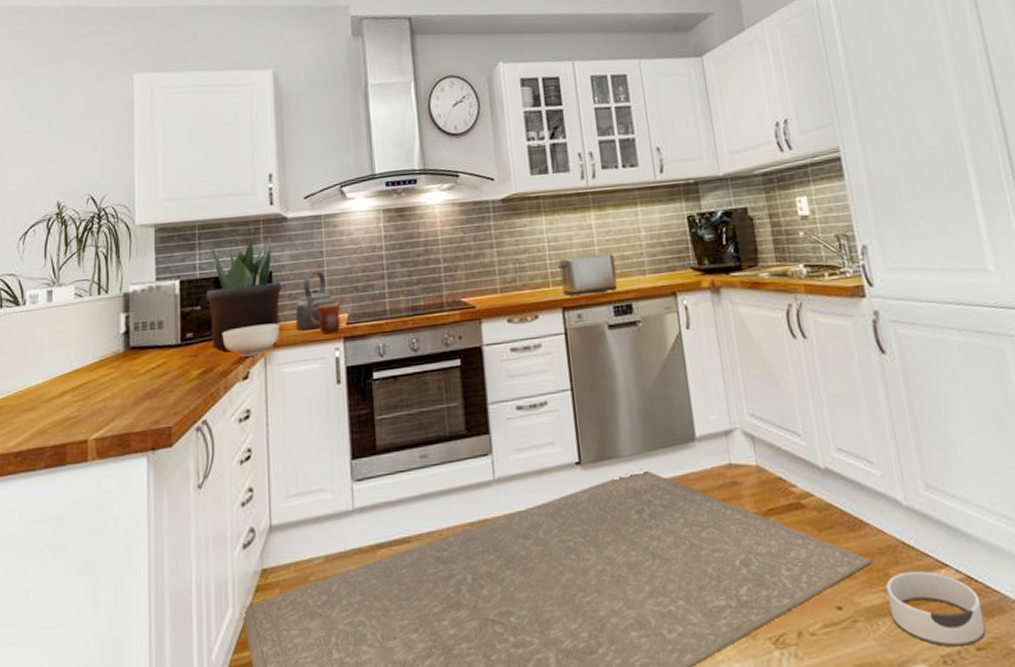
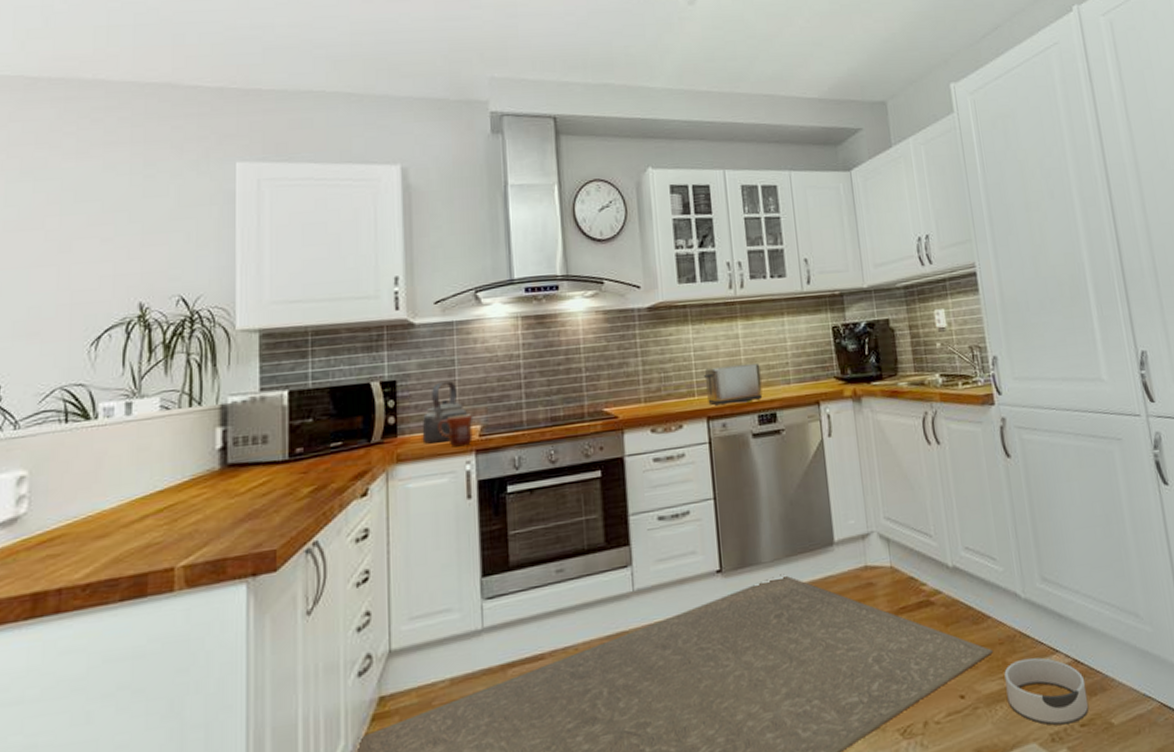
planter: present [206,236,281,352] -> none [320,343,406,468]
bowl: present [222,323,281,357] -> none [337,435,406,473]

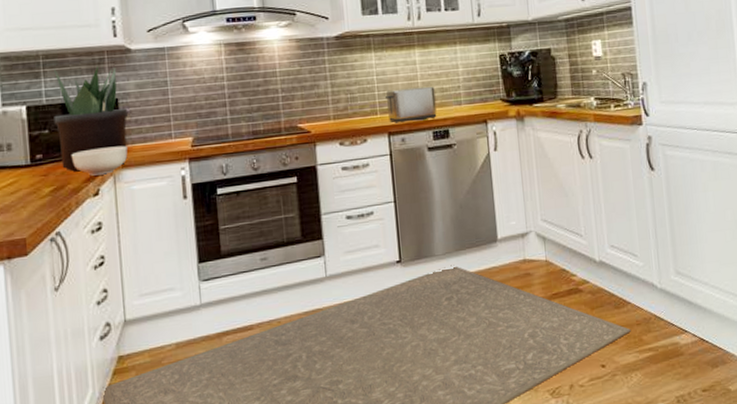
planter: none [320,343,406,468] -> present [54,66,128,172]
bowl: none [337,435,406,473] -> present [71,145,129,176]
kettle: present [422,381,467,444] -> none [142,99,180,153]
mug: present [438,413,473,447] -> none [155,127,186,156]
pet bowl: present [1004,657,1089,726] -> none [640,336,711,390]

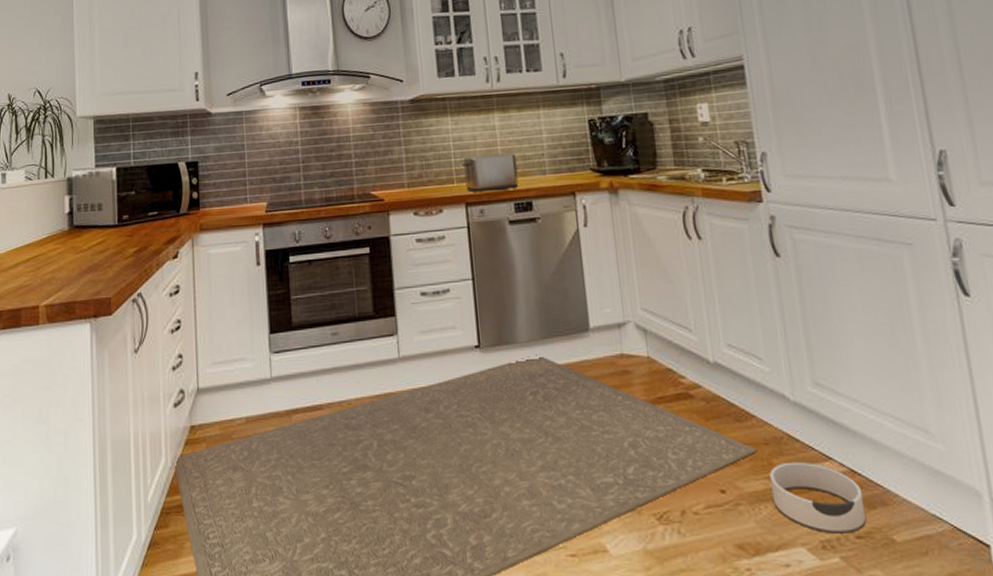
planter: present [54,66,128,172] -> none [140,129,206,234]
bowl: present [71,145,129,176] -> none [154,208,206,238]
pet bowl: none [640,336,711,390] -> present [769,461,867,534]

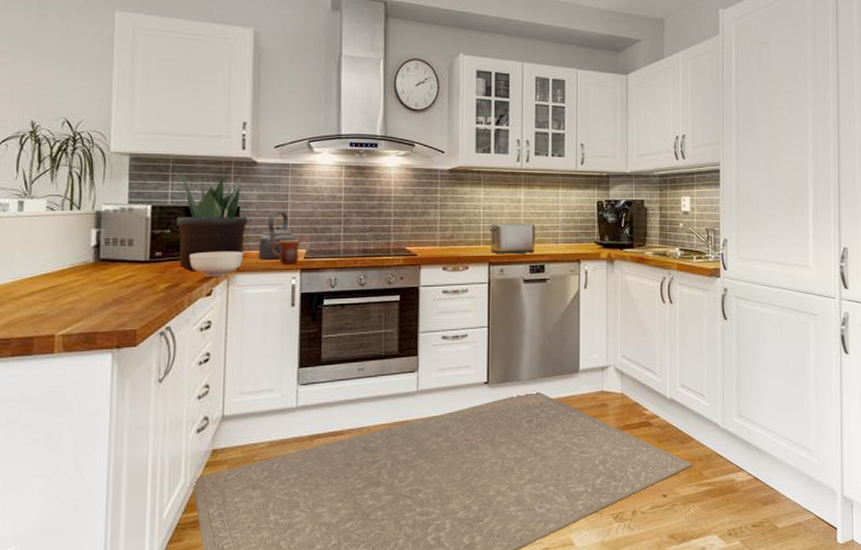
planter: none [140,129,206,234] -> present [176,173,247,272]
bowl: none [154,208,206,238] -> present [189,251,245,277]
kettle: none [219,163,255,217] -> present [258,212,295,260]
mug: none [232,192,261,221] -> present [271,240,301,265]
pet bowl: present [769,461,867,534] -> none [699,472,761,524]

